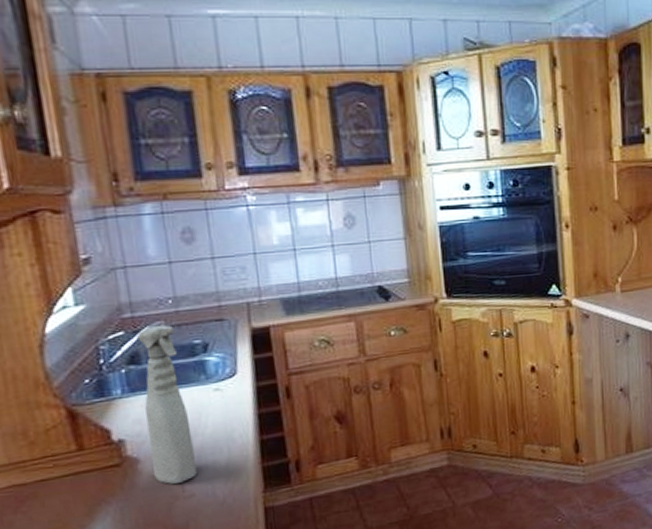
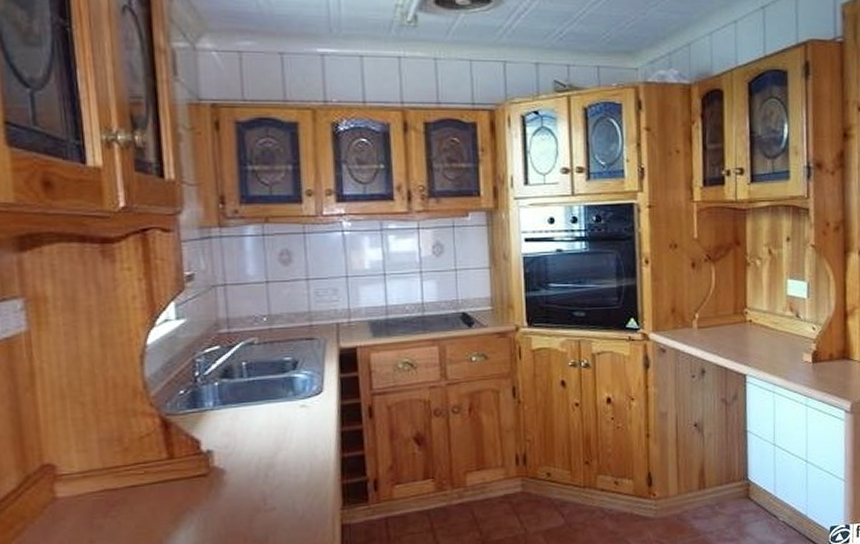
spray bottle: present [137,325,197,484] -> none [232,341,279,497]

